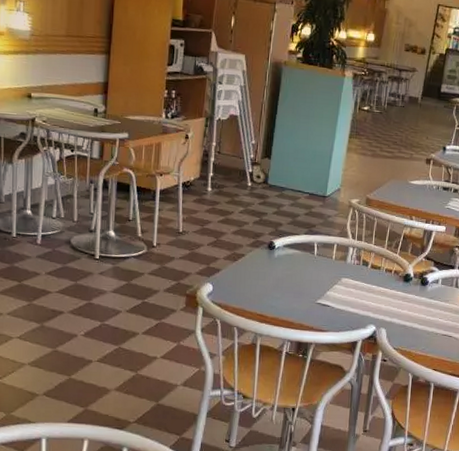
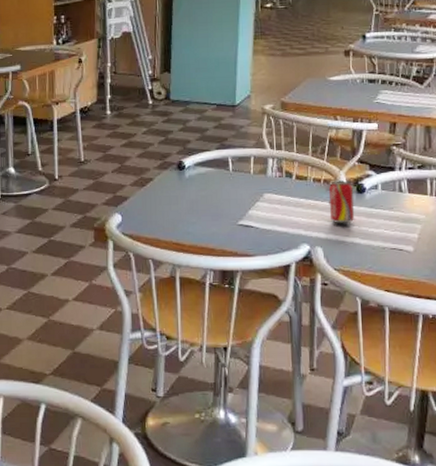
soda can: none [395,273,419,311] -> present [329,180,355,224]

